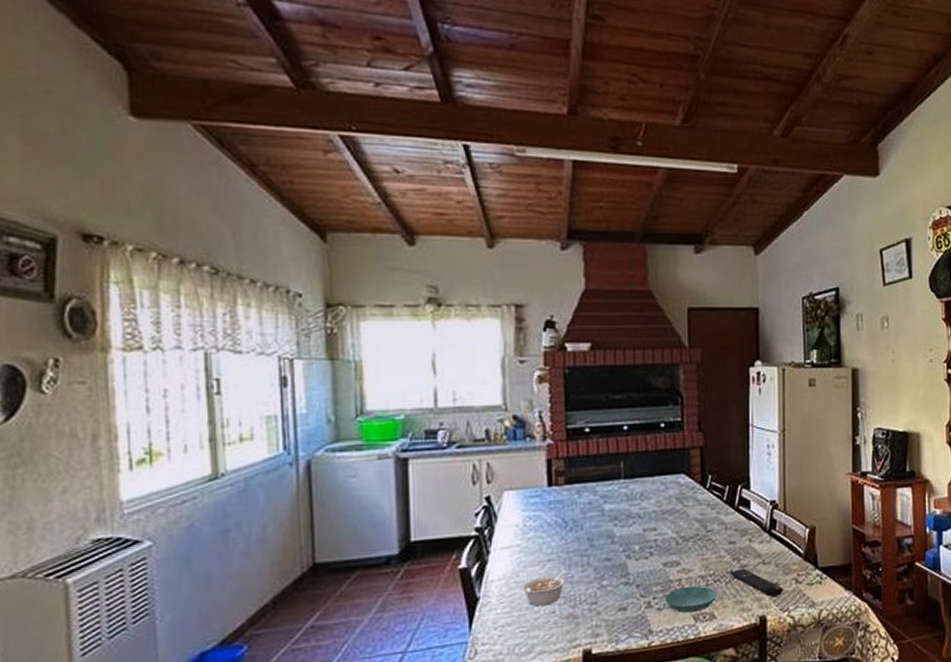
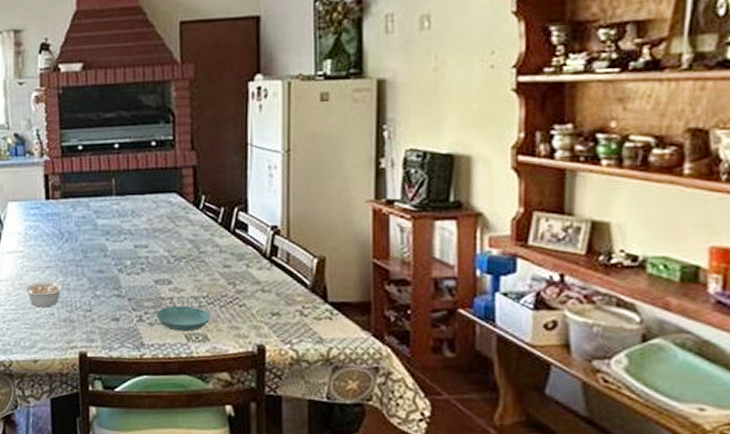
remote control: present [729,568,783,597] -> none [224,294,285,327]

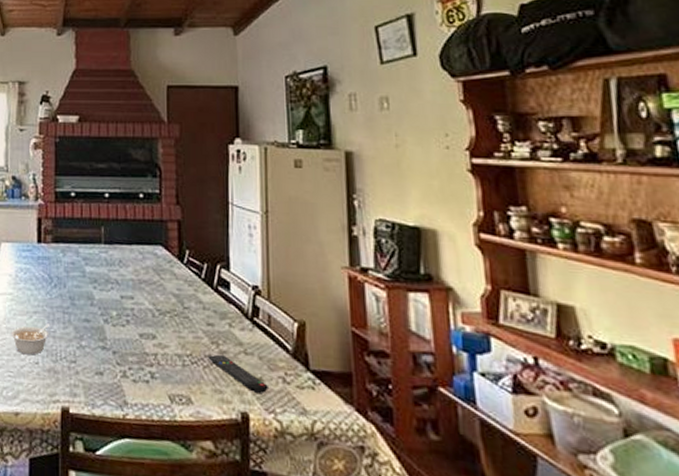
saucer: present [155,306,211,332] -> none [139,363,195,393]
remote control: none [224,294,285,327] -> present [208,354,268,393]

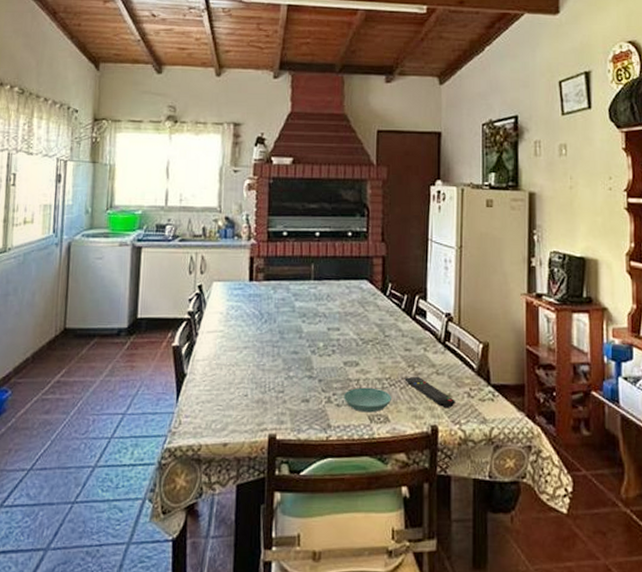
legume: present [11,323,51,355] -> none [220,357,260,388]
saucer: none [139,363,195,393] -> present [343,387,392,413]

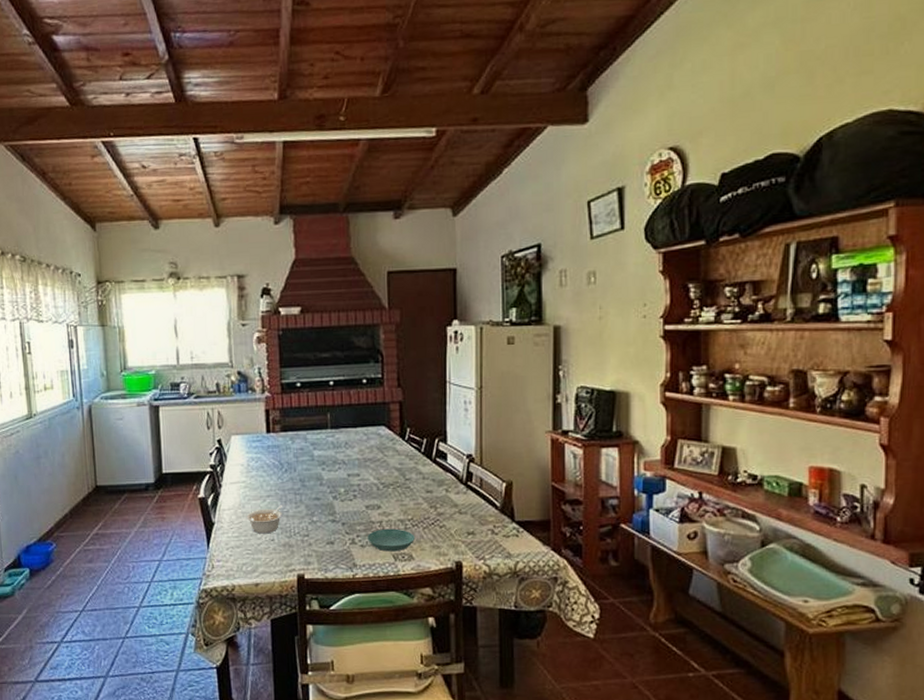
legume: none [220,357,260,388] -> present [246,505,283,534]
remote control: present [404,376,455,408] -> none [427,516,479,544]

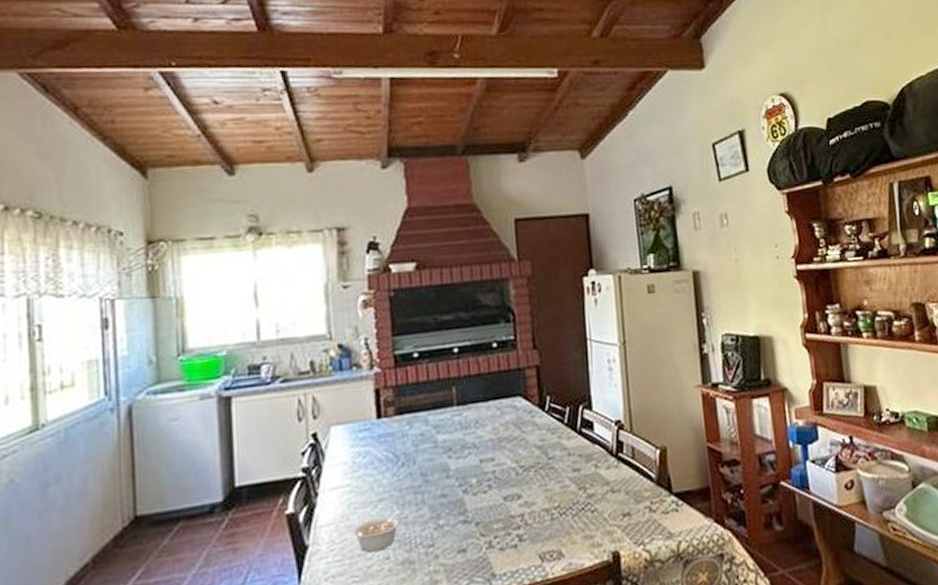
saucer: present [366,528,416,552] -> none [506,520,565,552]

